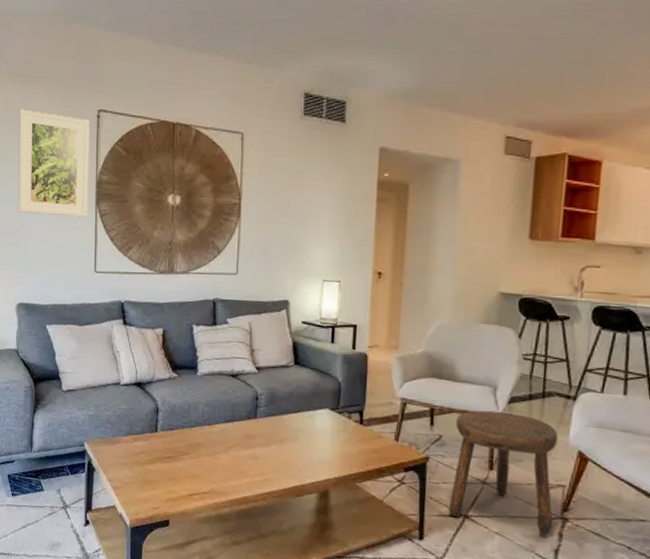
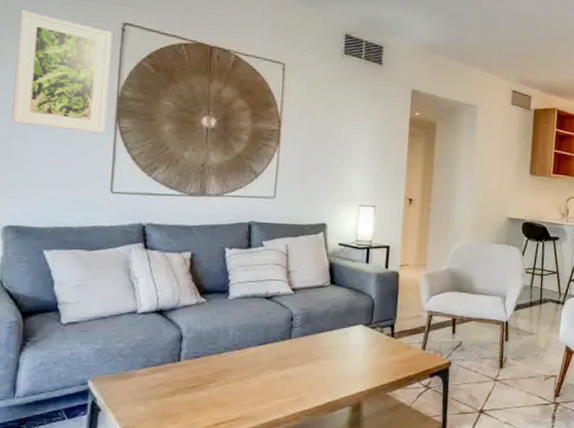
stool: present [448,410,558,535] -> none [466,317,551,419]

